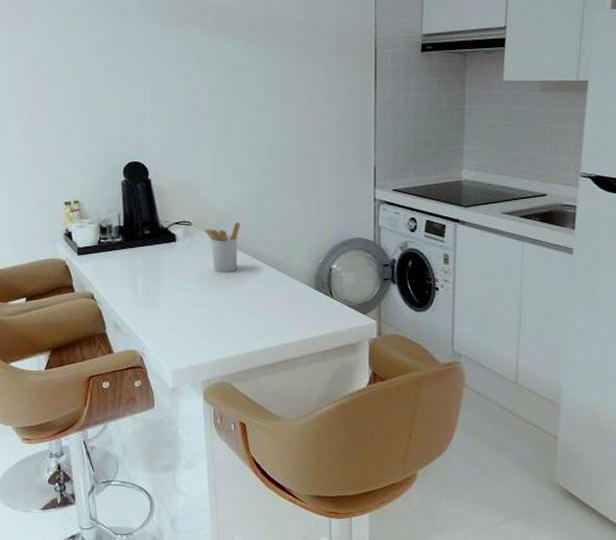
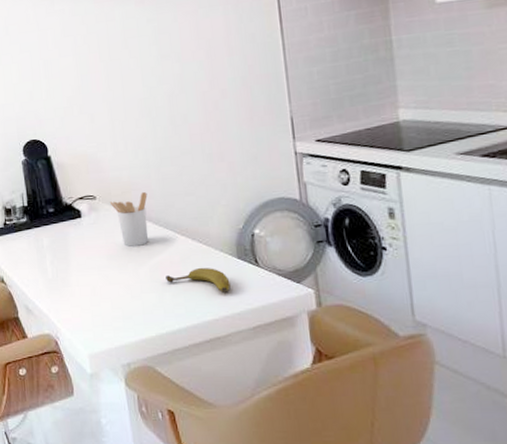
fruit: none [250,295,306,319] -> present [166,267,231,293]

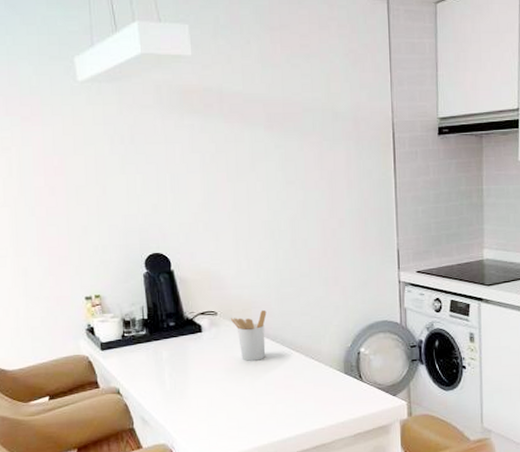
fruit: present [166,267,231,293] -> none [280,381,337,404]

